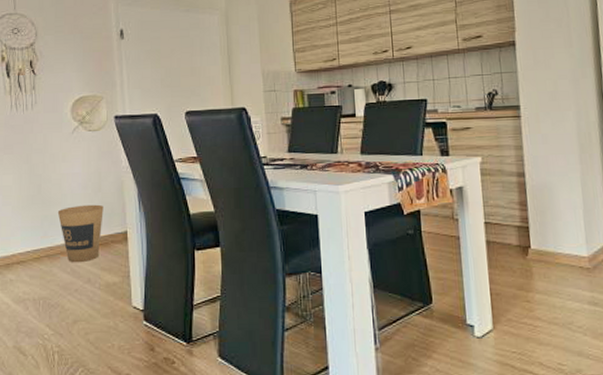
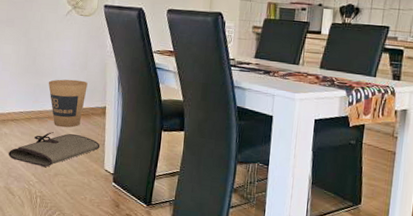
tool roll: none [16,269,125,314] -> present [8,131,100,167]

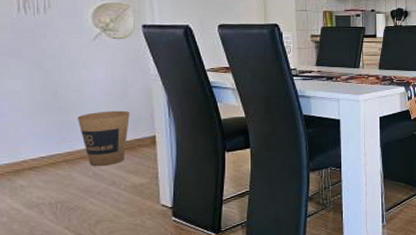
tool roll: present [8,131,100,167] -> none [29,172,153,217]

